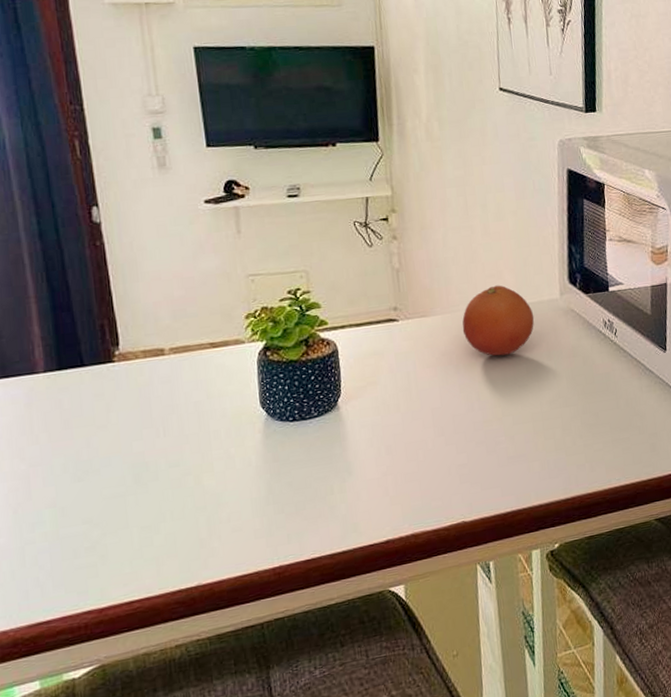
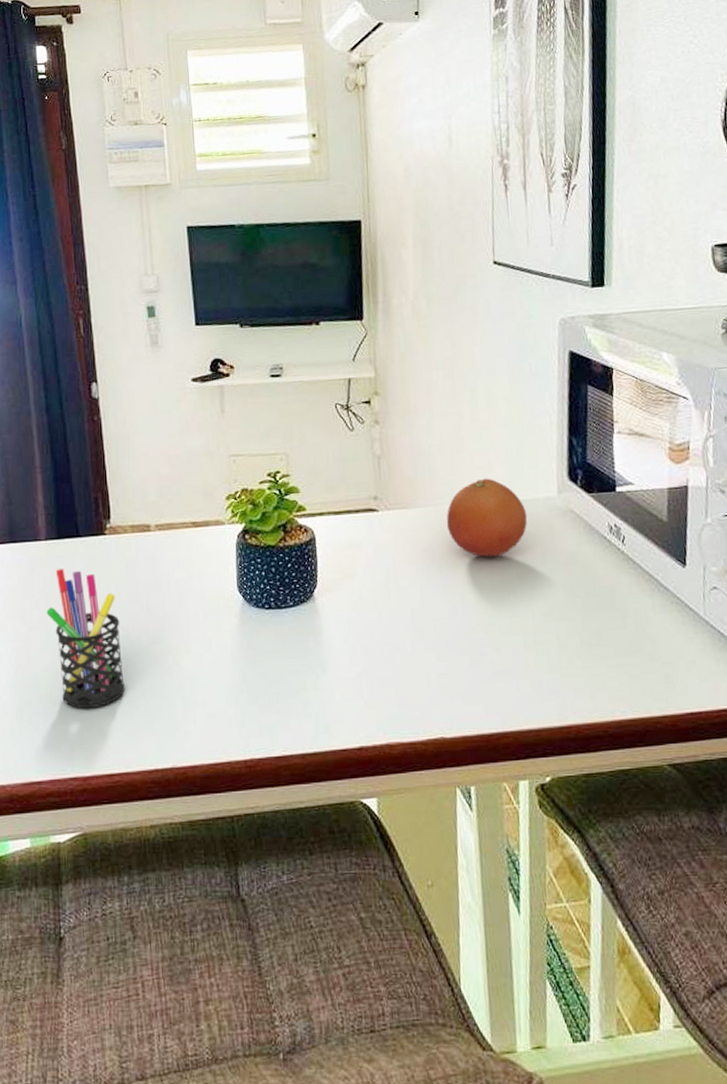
pen holder: none [48,400,144,541] -> present [46,569,126,709]

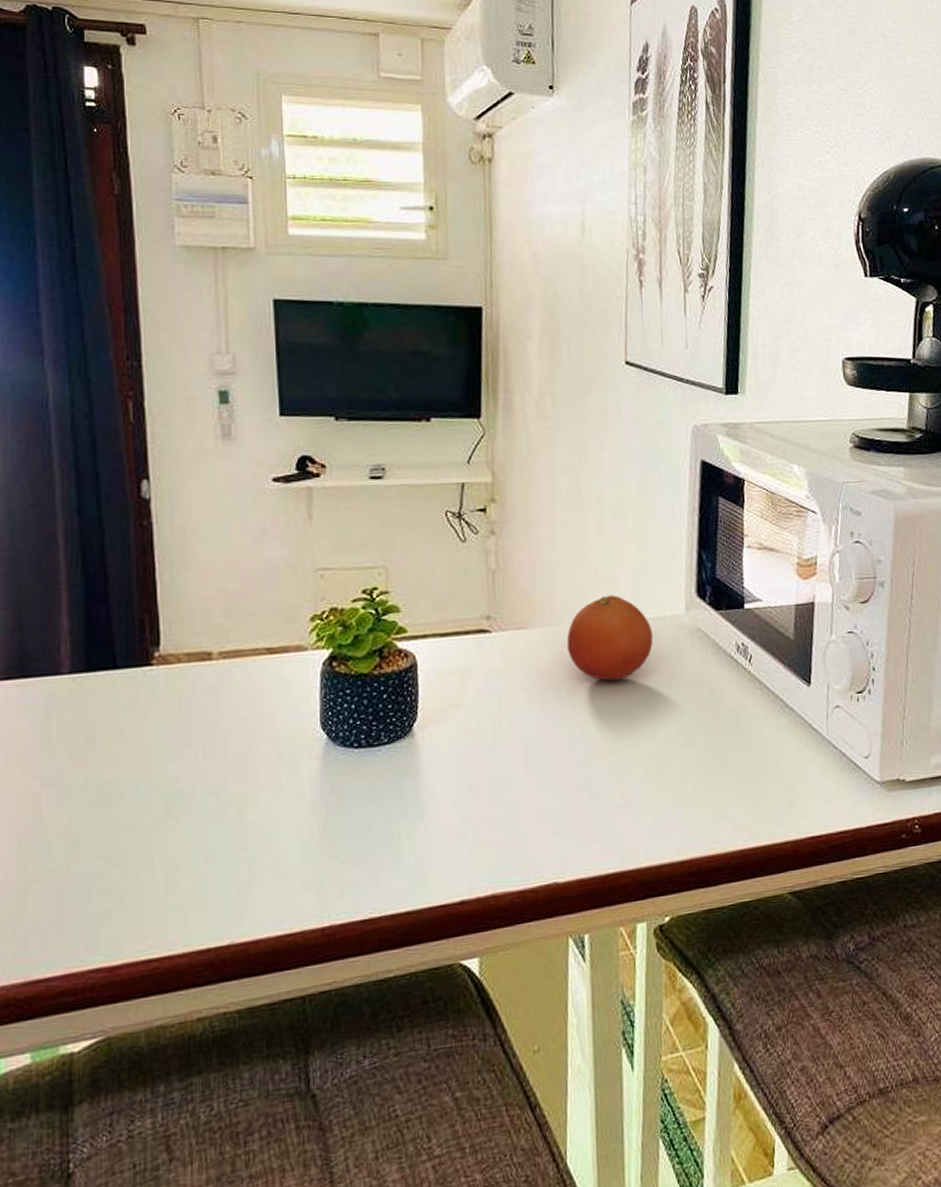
pen holder: present [46,569,126,709] -> none [66,708,172,883]

